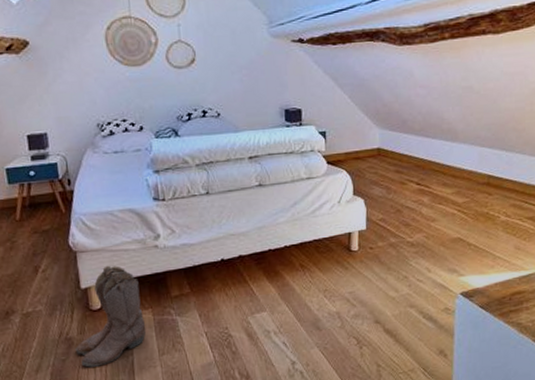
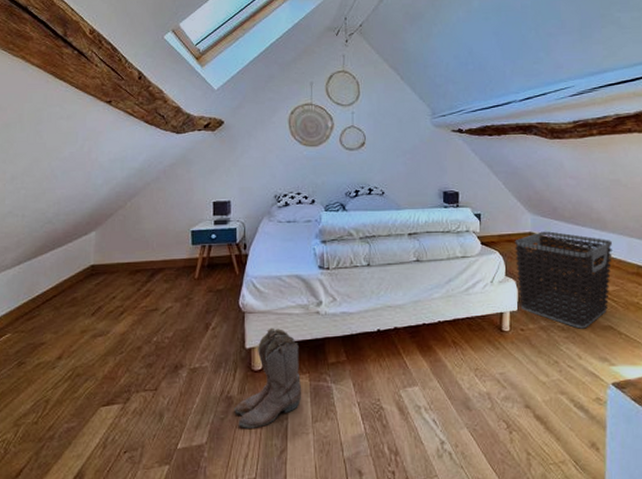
clothes hamper: none [362,145,463,243] -> present [515,231,612,329]

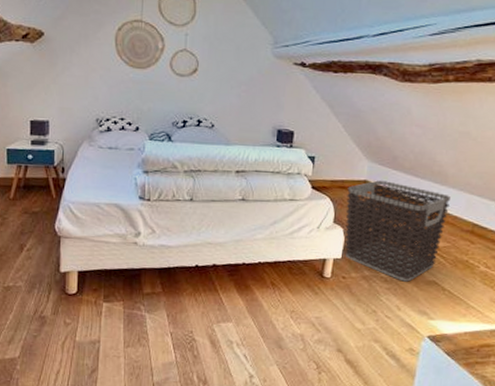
boots: present [234,327,302,428] -> none [47,254,116,348]

